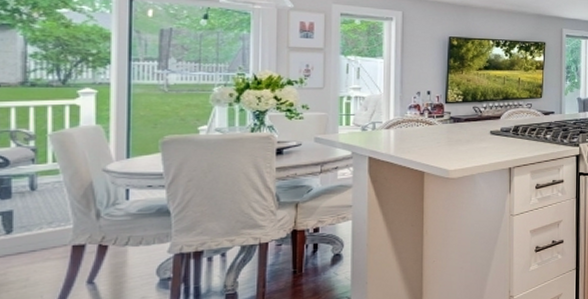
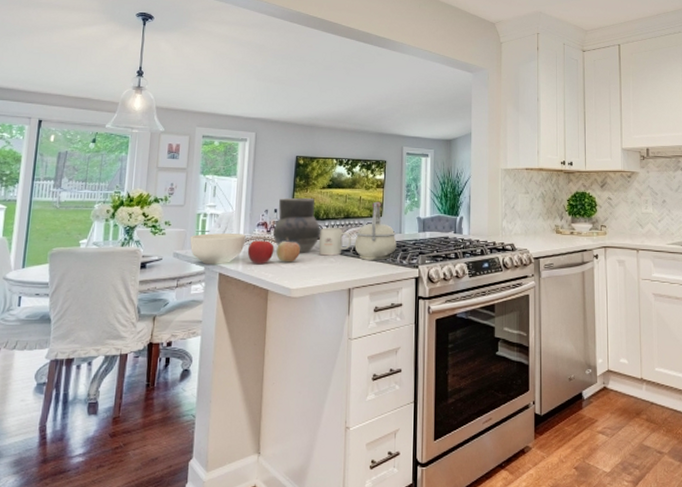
bowl: none [333,117,397,148] -> present [190,233,246,264]
fruit: none [399,120,429,147] -> present [247,238,274,265]
ceramic jug: none [427,79,478,135] -> present [273,197,320,253]
fruit: none [432,119,457,145] -> present [276,237,300,263]
mug: none [476,109,511,137] -> present [318,228,351,256]
kettle: none [514,83,557,141] -> present [354,201,397,261]

